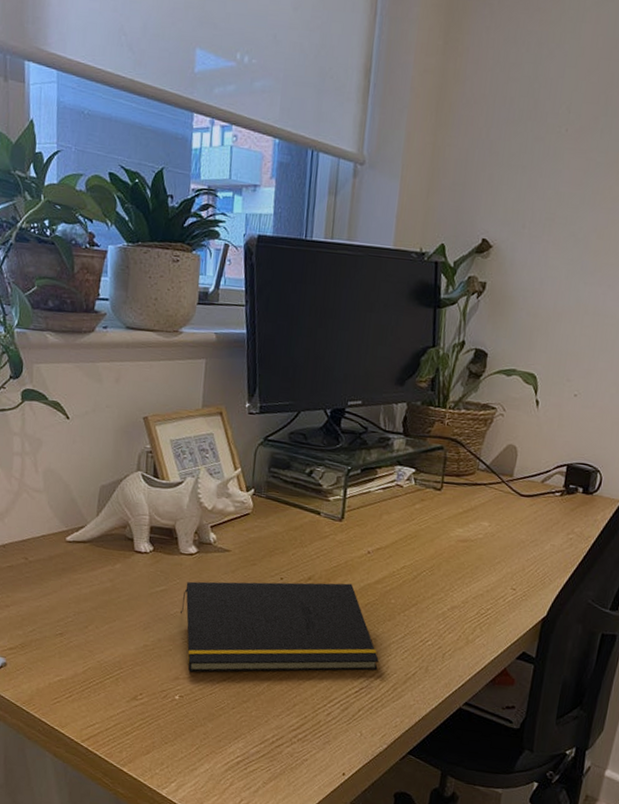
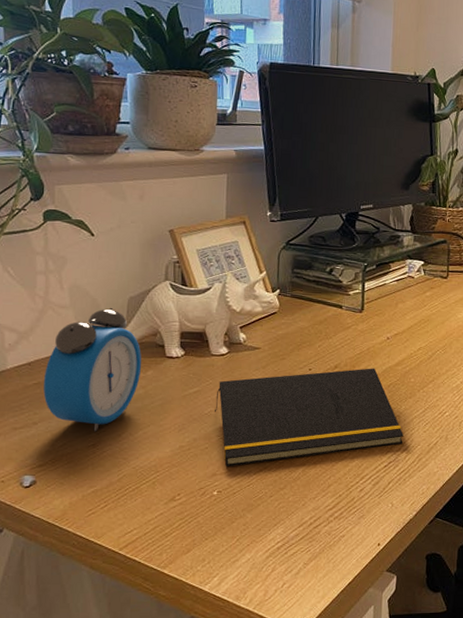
alarm clock: none [16,495,111,621] -> present [43,307,142,432]

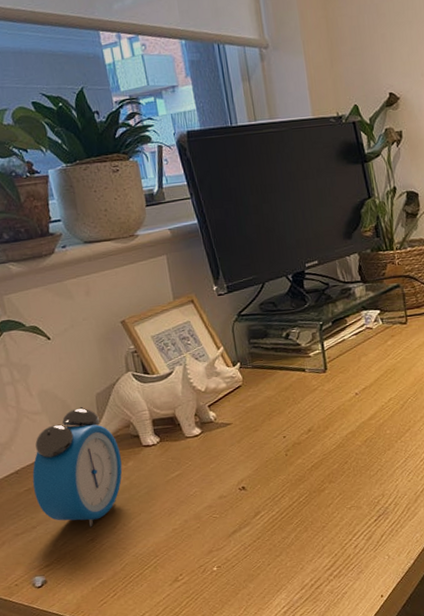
notepad: present [215,368,404,467] -> none [198,426,389,543]

